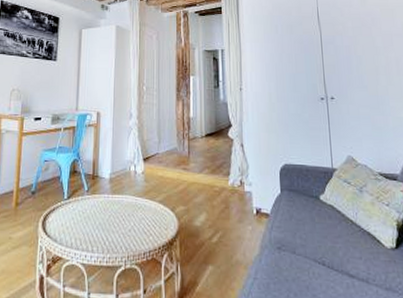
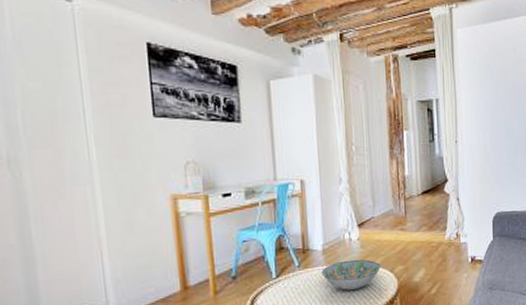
decorative bowl: none [106,192,162,223] -> present [321,259,381,290]

